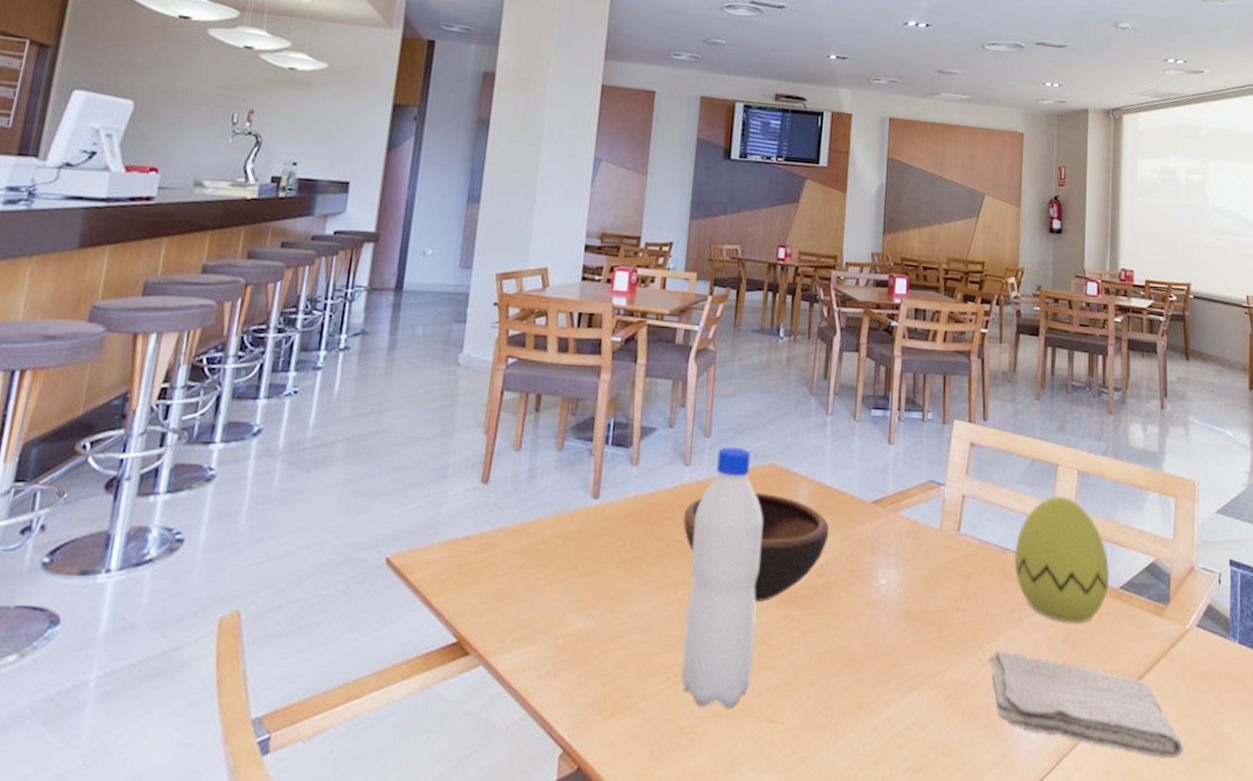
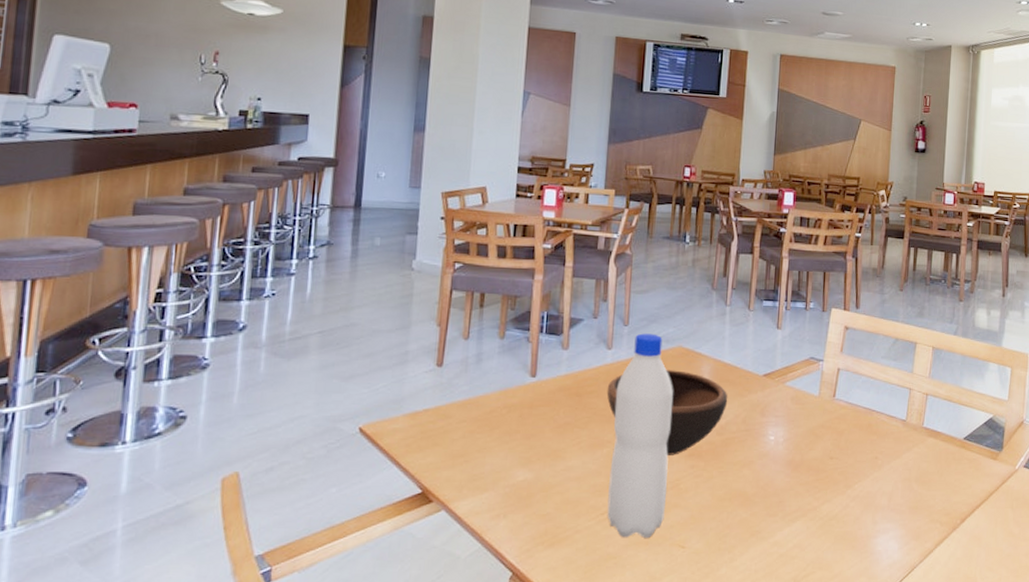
washcloth: present [988,651,1183,758] -> none [856,489,1009,567]
decorative egg: present [1014,495,1109,623] -> none [878,367,956,467]

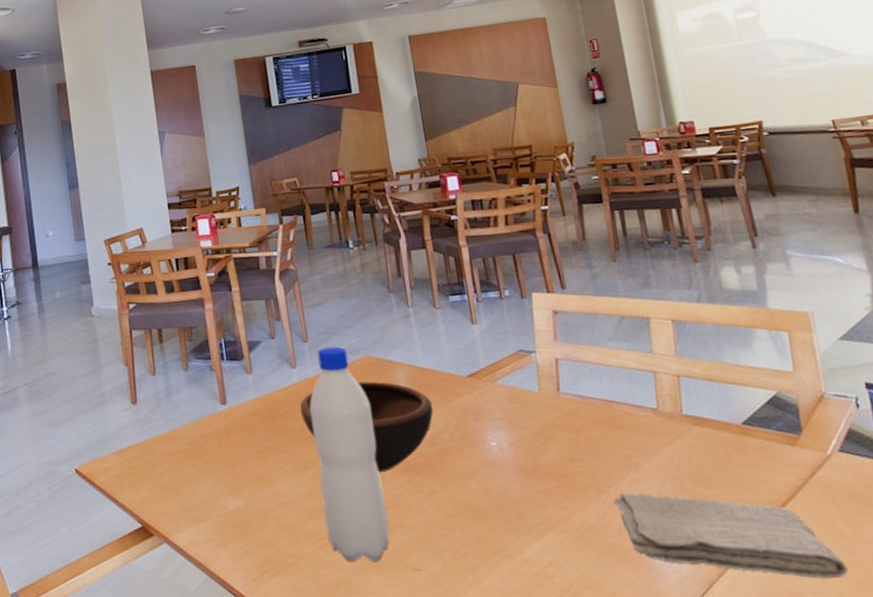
washcloth: none [856,489,1009,567] -> present [614,492,848,579]

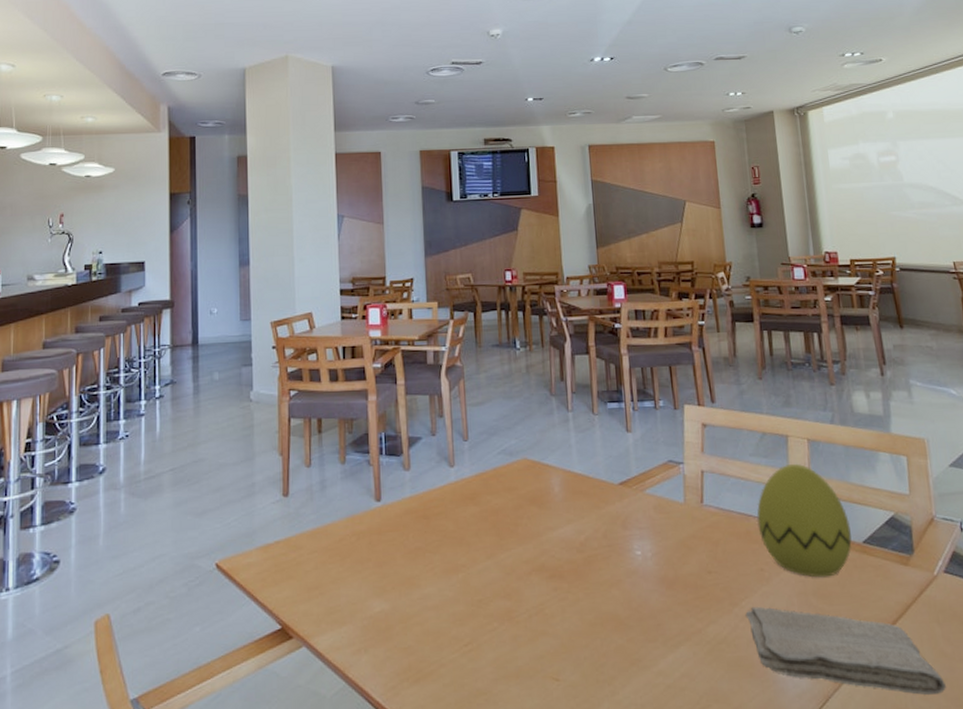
bowl: present [299,381,434,472] -> none [454,484,584,578]
water bottle: present [309,346,390,563] -> none [465,447,533,672]
decorative egg: none [619,345,730,462] -> present [757,463,852,578]

